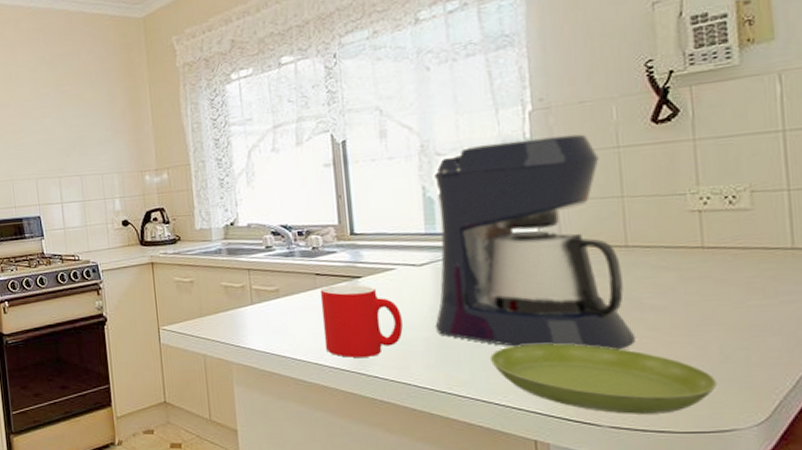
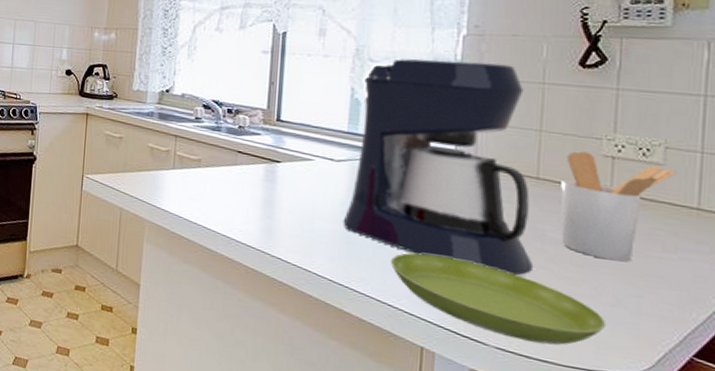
cup: present [319,284,403,358] -> none [235,164,313,239]
utensil holder: none [651,210,766,317] -> present [560,151,677,262]

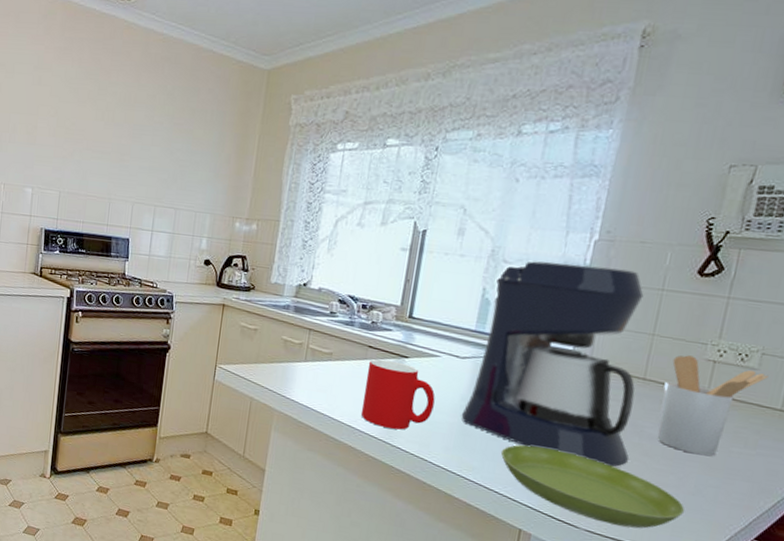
cup: none [235,164,313,239] -> present [360,359,435,430]

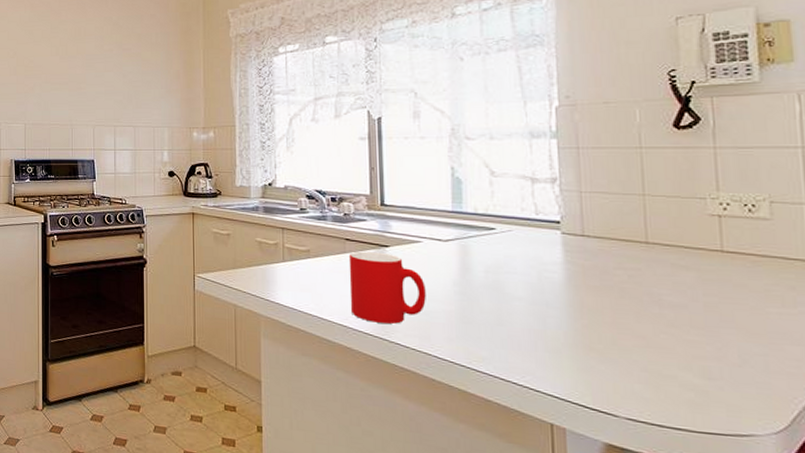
coffee maker: present [461,260,644,467] -> none [457,132,655,343]
saucer: present [500,445,685,528] -> none [509,327,736,411]
utensil holder: present [658,355,768,457] -> none [671,212,785,321]

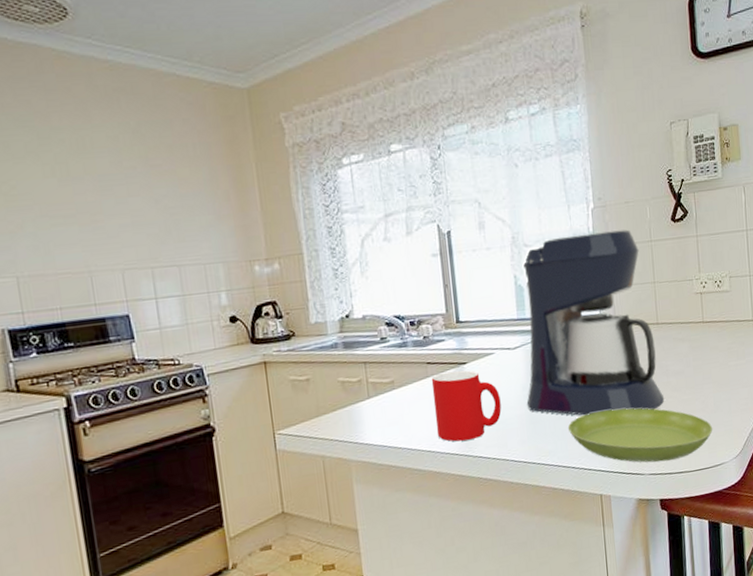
coffee maker: none [457,132,655,343] -> present [522,229,665,416]
saucer: none [509,327,736,411] -> present [567,408,713,463]

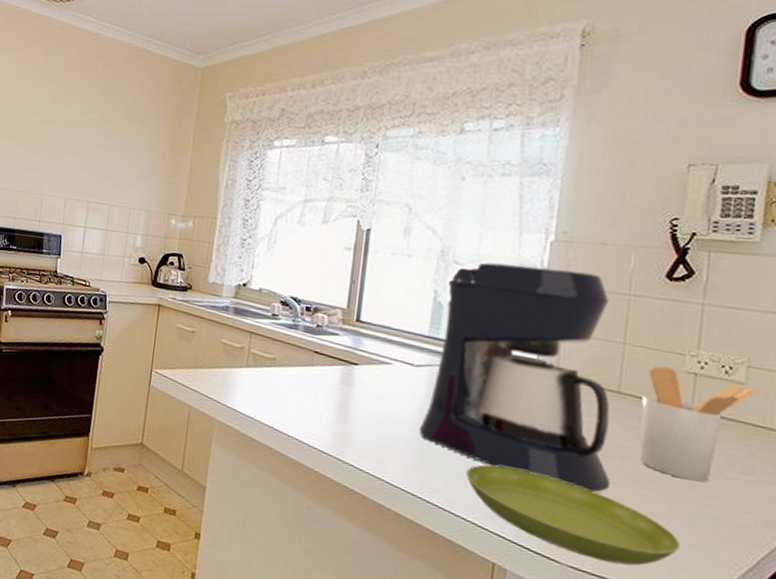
cup: present [431,370,502,442] -> none [308,365,389,445]
utensil holder: none [672,292,738,378] -> present [640,366,758,483]

